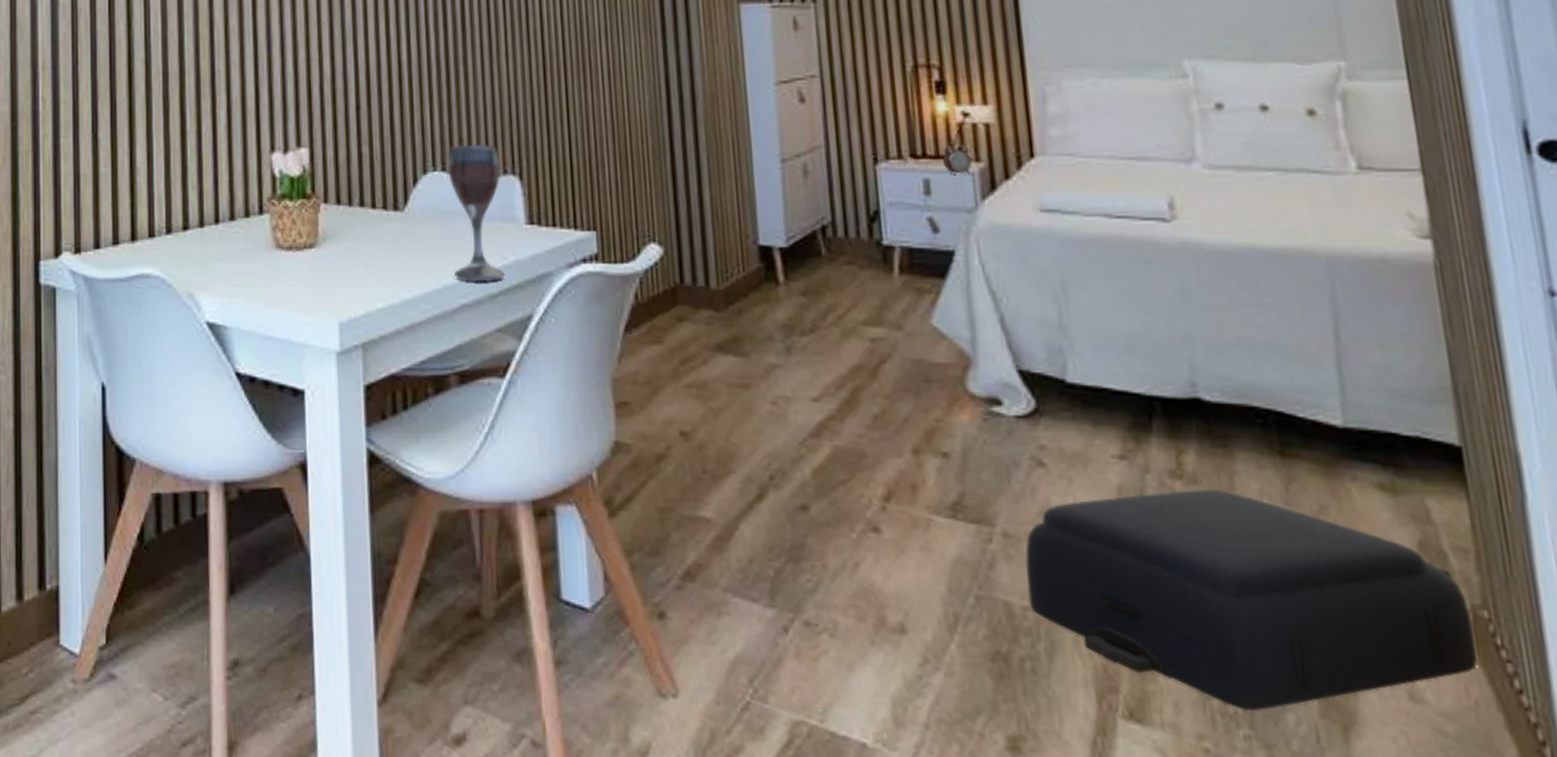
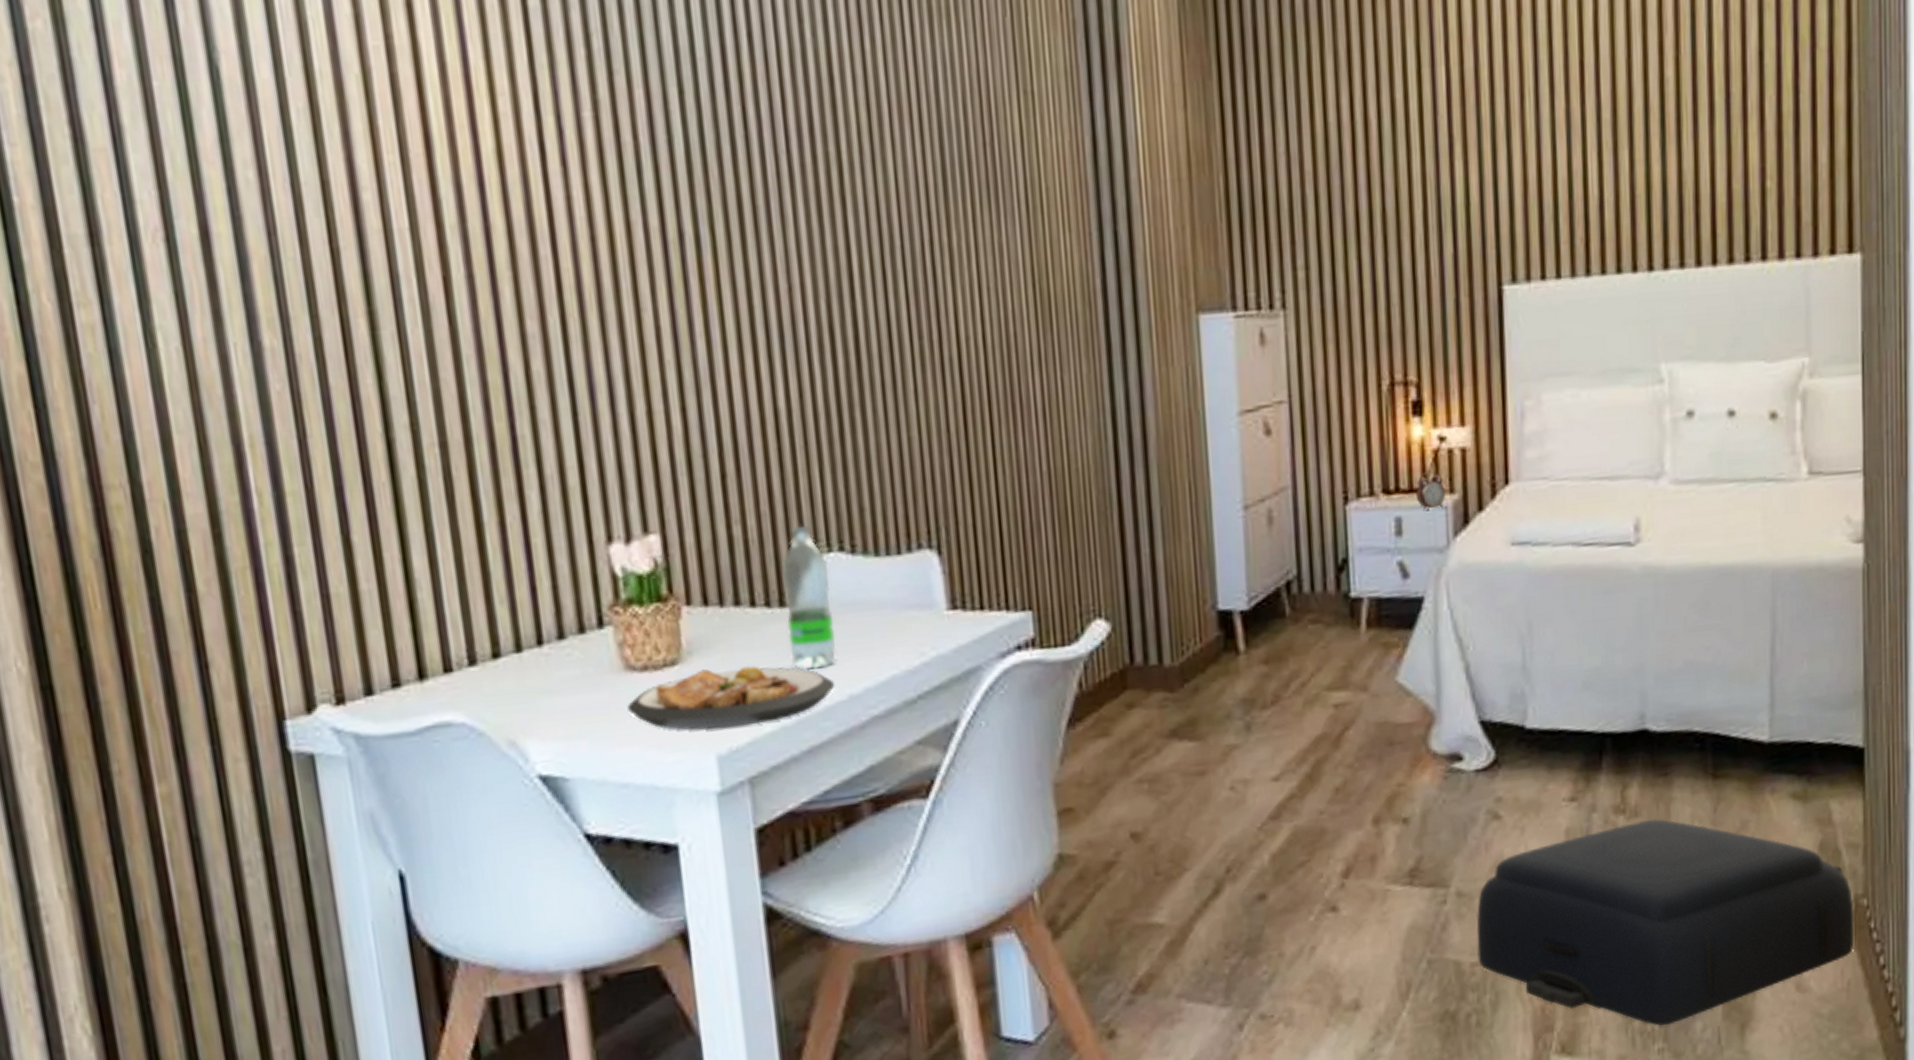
plate: none [275,253,434,301] -> present [627,665,836,730]
bottle: none [397,150,436,261] -> present [782,526,836,669]
cup: present [447,143,506,282] -> none [845,512,925,688]

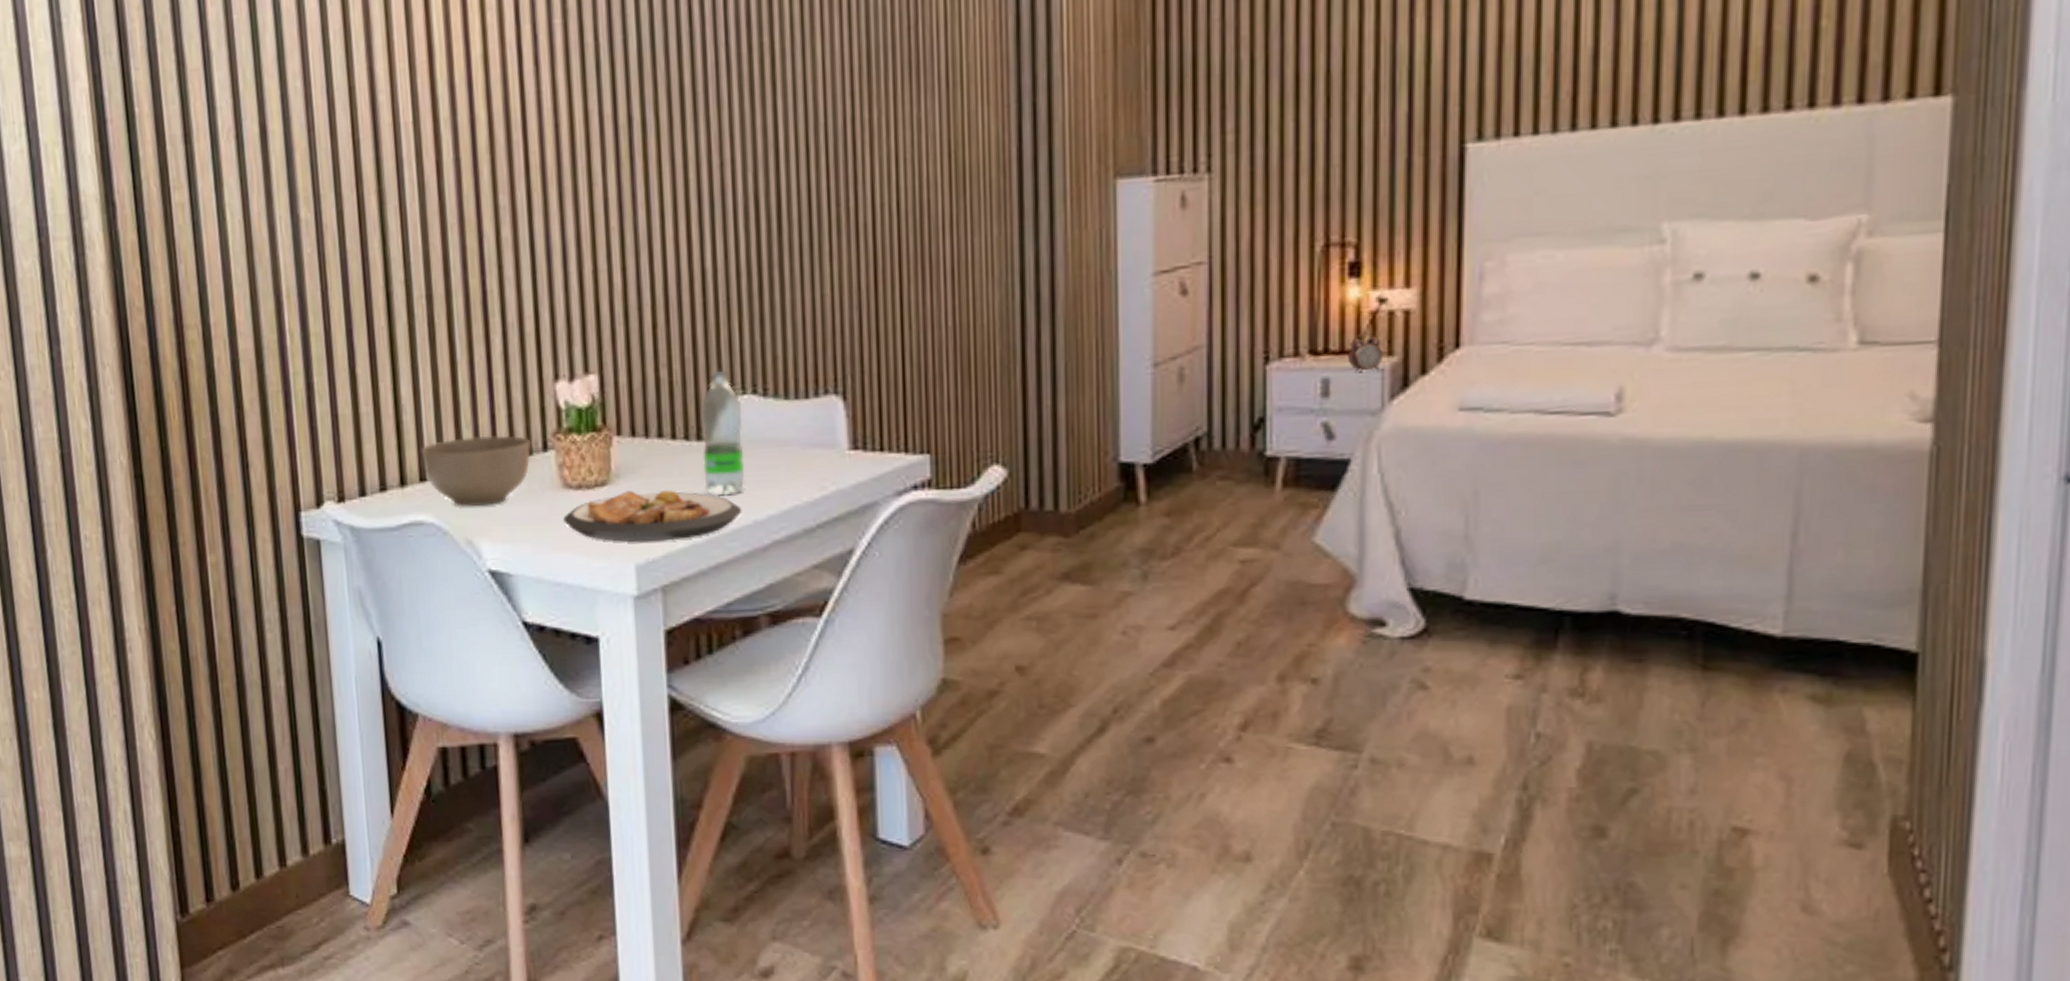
bowl: none [443,611,584,700] -> present [420,435,532,506]
suitcase: present [1476,818,1855,1026] -> none [1391,706,1891,926]

